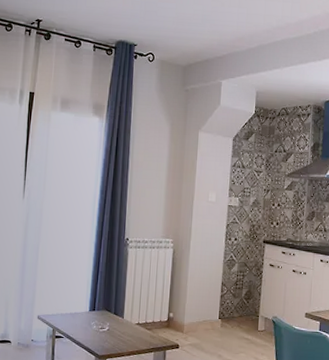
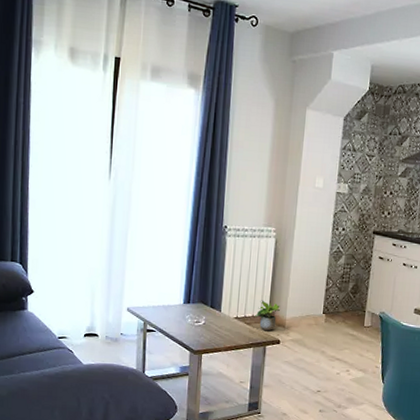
potted plant: none [155,306,178,335] -> present [255,300,280,330]

